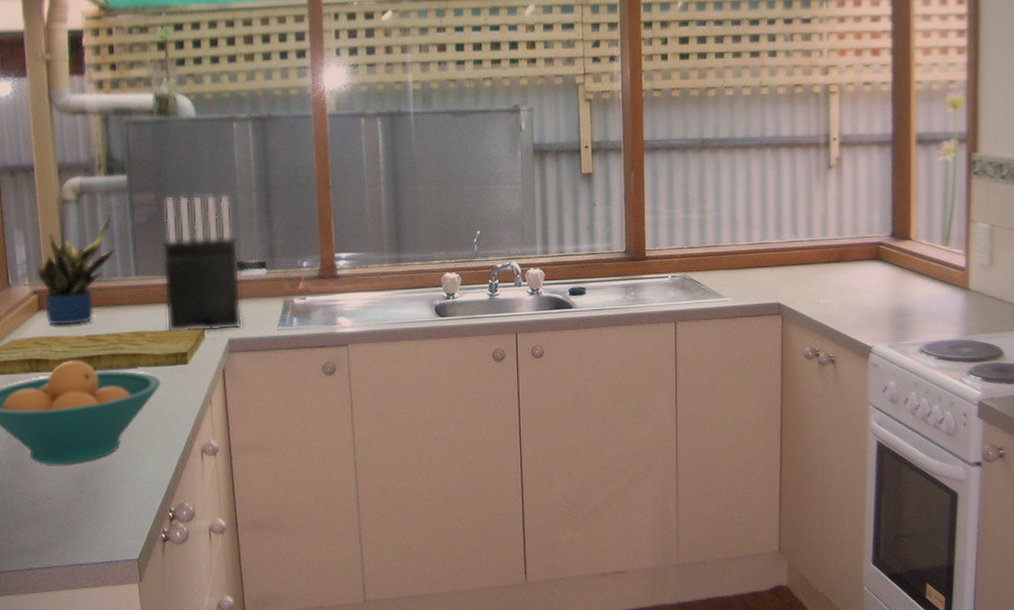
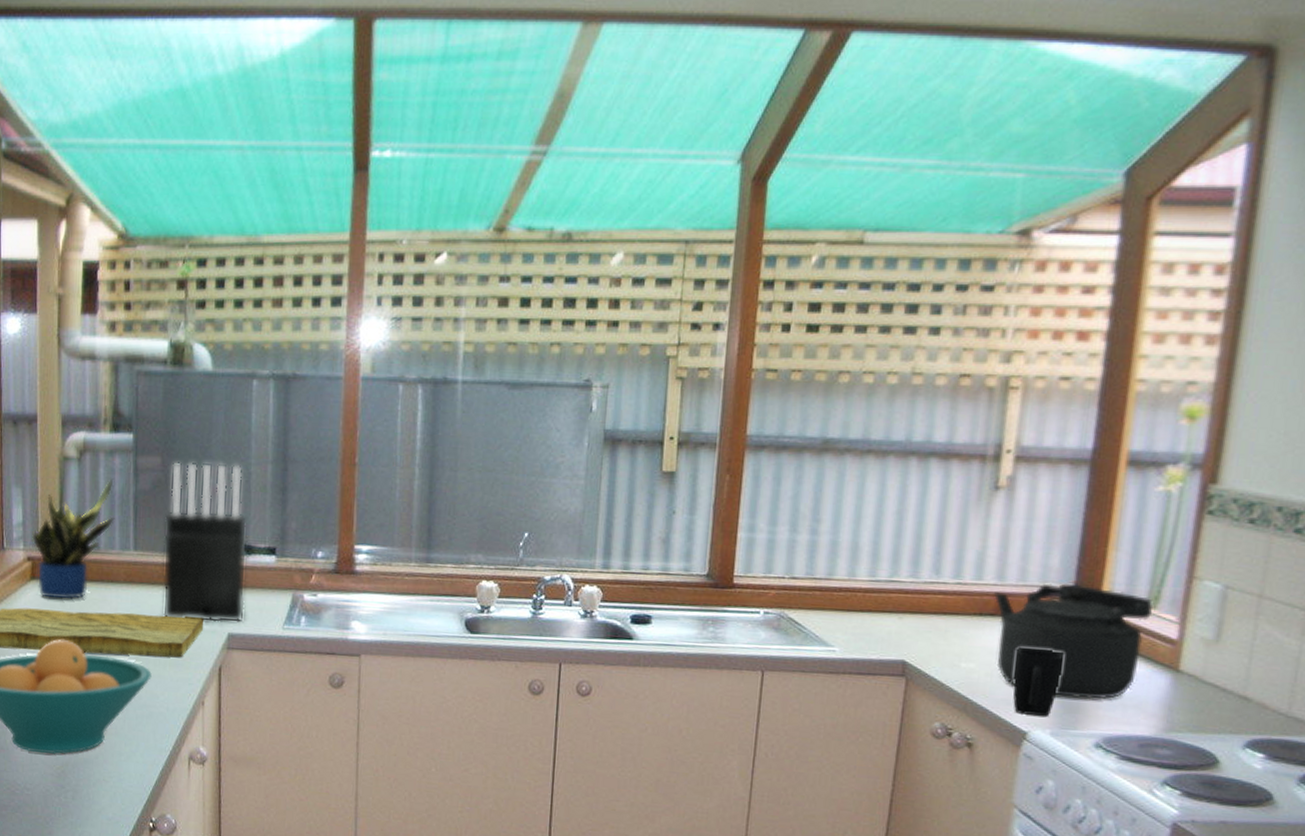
kettle: none [837,234,946,317] -> present [994,583,1153,699]
mug: none [857,283,891,334] -> present [1013,647,1065,717]

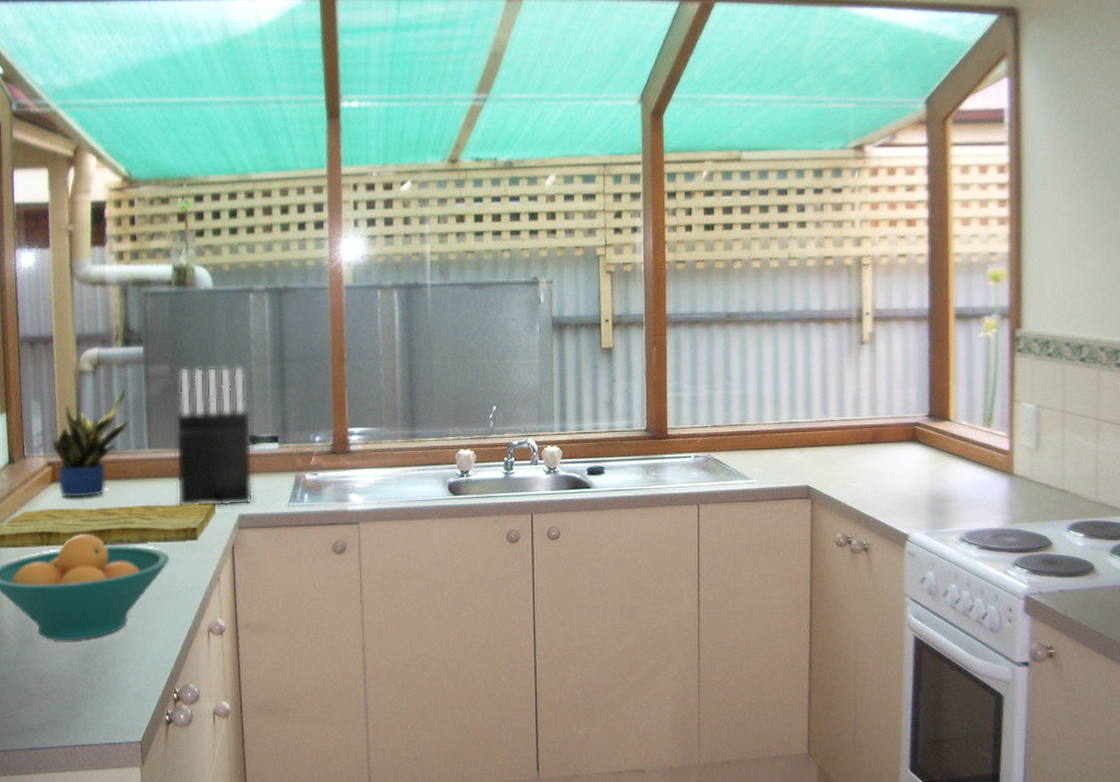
kettle: present [994,583,1153,699] -> none [870,414,988,503]
mug: present [1013,647,1065,717] -> none [892,466,929,521]

